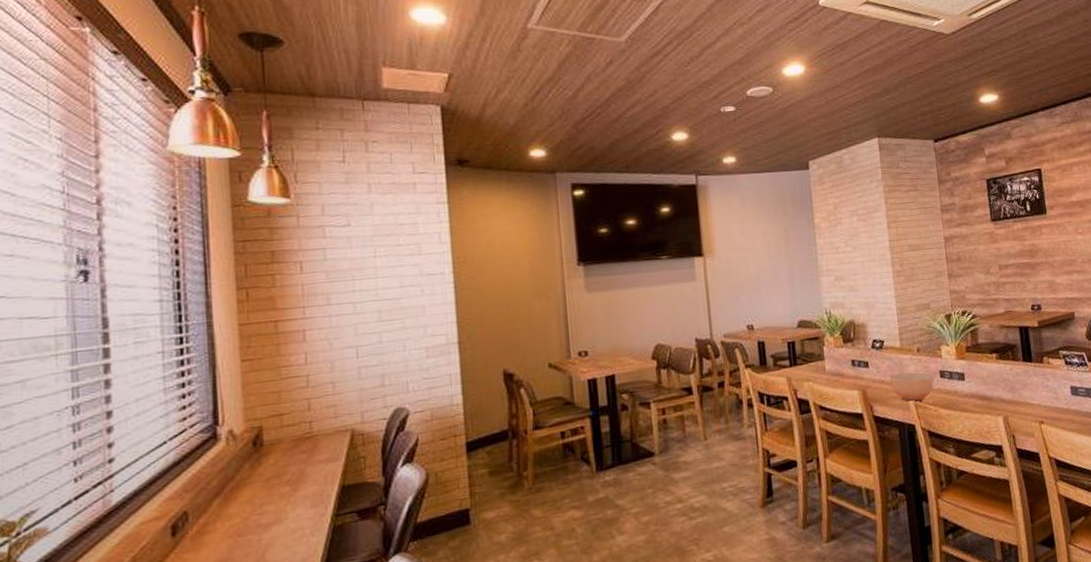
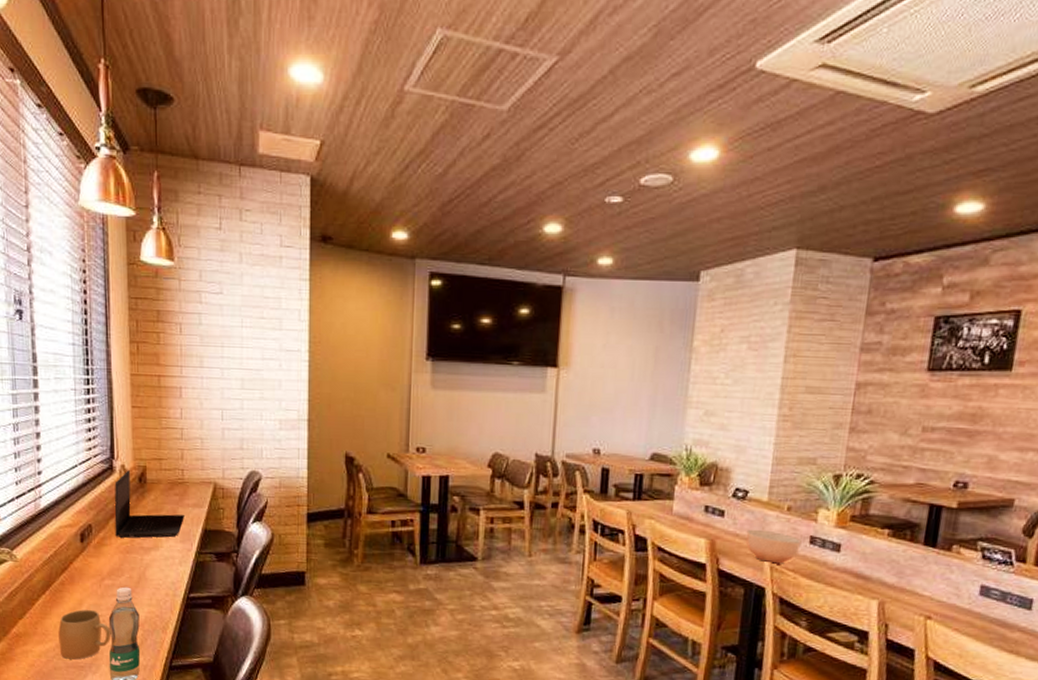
laptop: none [219,435,315,520] -> present [114,470,184,538]

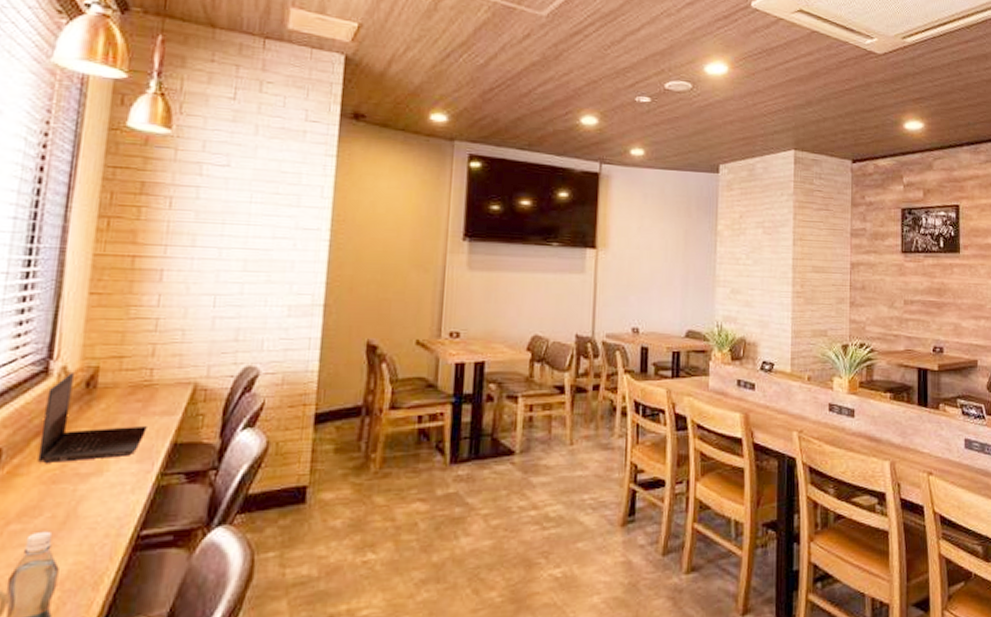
bowl: present [746,529,802,564] -> none [775,400,822,433]

